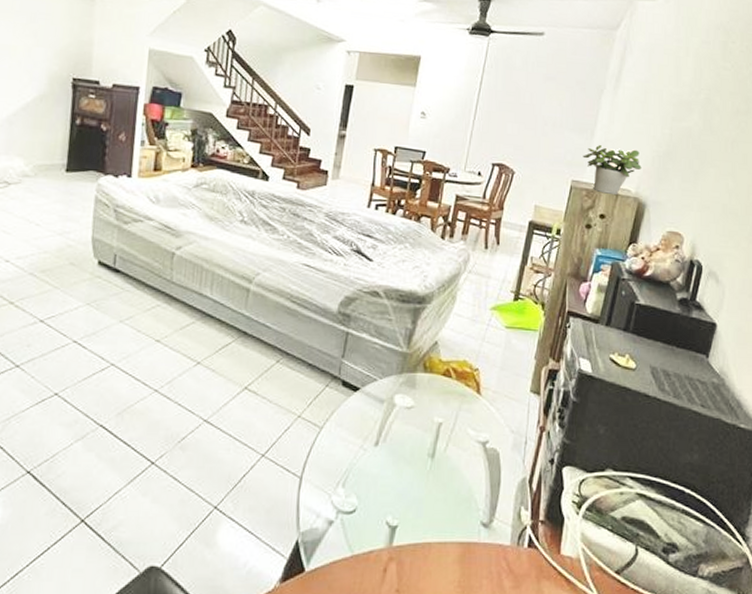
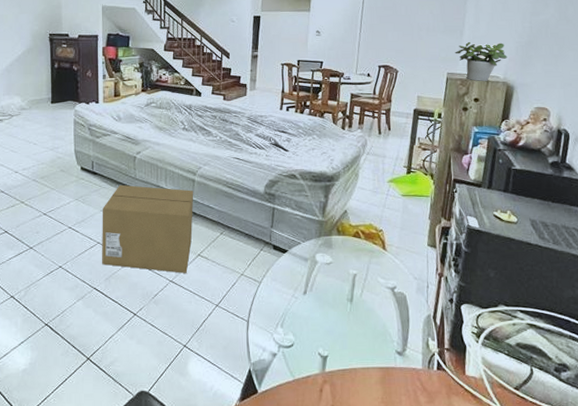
box: none [115,288,247,411] -> present [102,184,194,273]

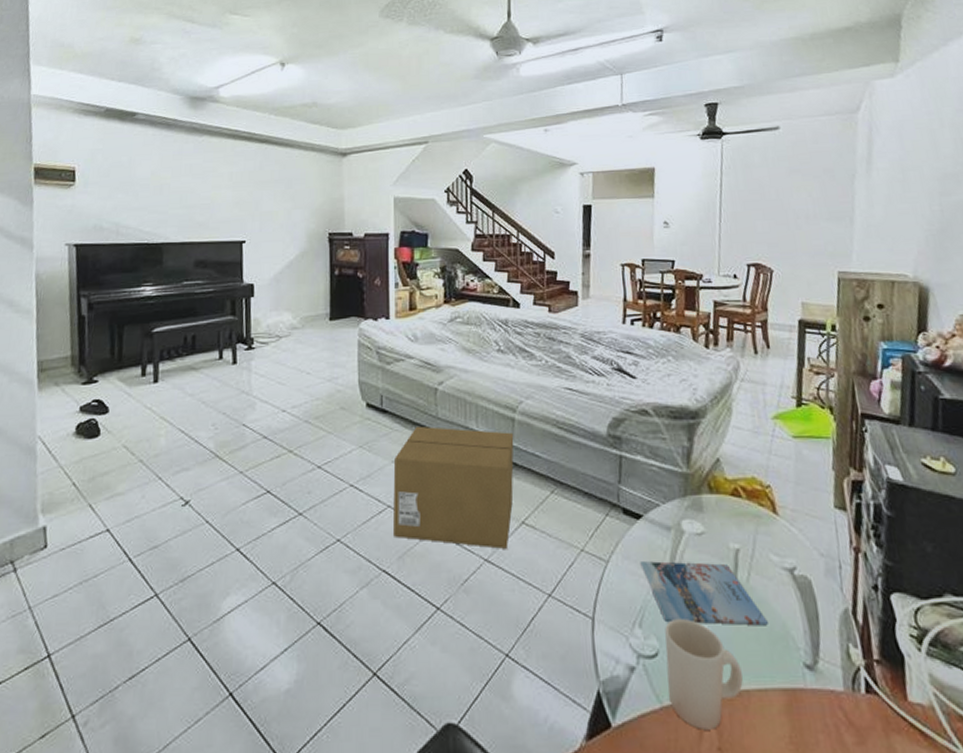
magazine: none [284,282,373,326] -> present [640,561,768,626]
mug: none [299,322,352,394] -> present [665,619,743,730]
potted plant: present [455,42,507,82] -> none [845,231,916,283]

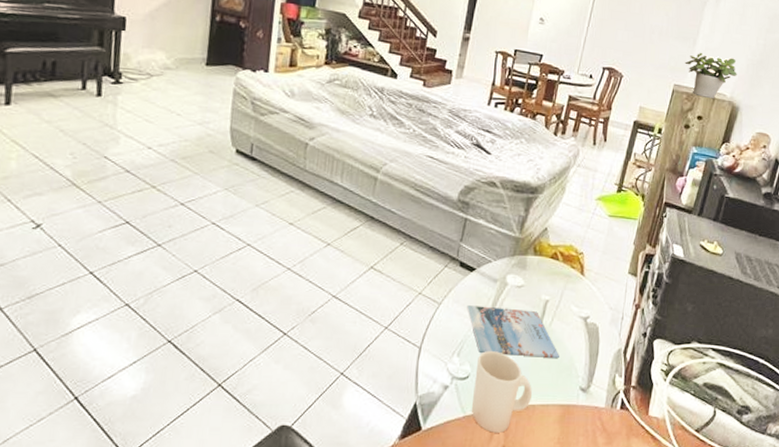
box: present [393,426,514,549] -> none [250,175,375,288]
potted plant: none [845,231,916,283] -> present [685,53,737,99]

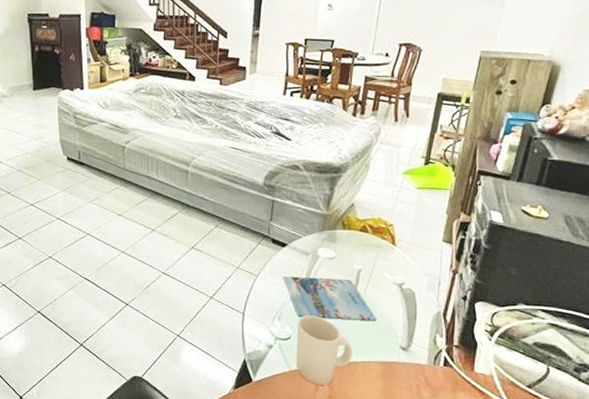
potted plant: present [685,53,737,99] -> none [492,14,556,61]

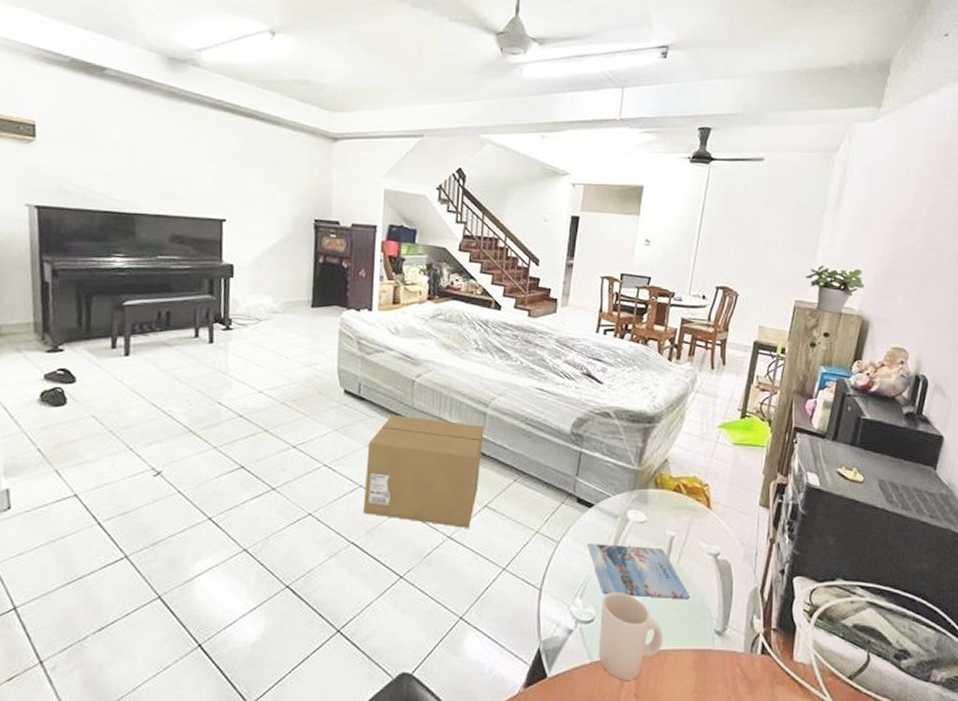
box: none [90,175,187,265] -> present [364,414,484,528]
potted plant: none [492,14,556,61] -> present [805,266,865,314]

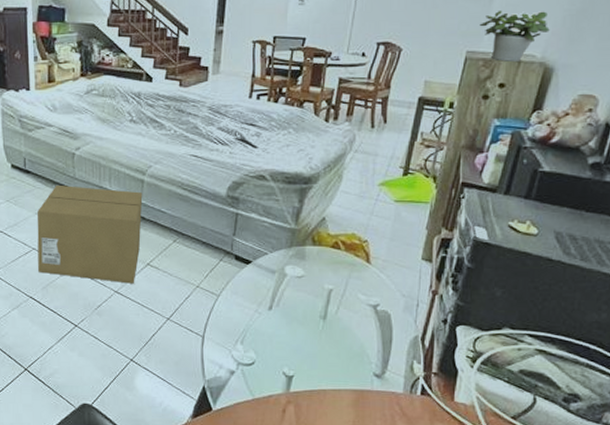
magazine: present [587,544,690,600] -> none [246,296,349,346]
mug: present [598,592,662,680] -> none [259,339,321,415]

